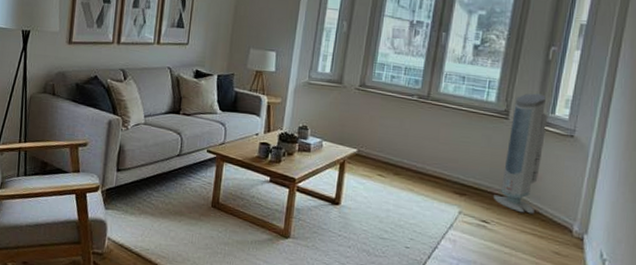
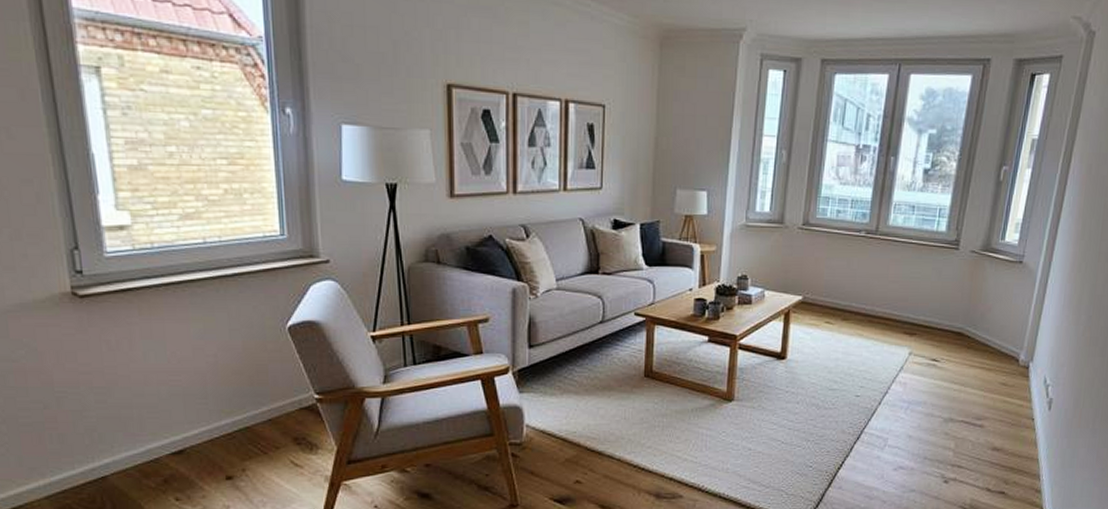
air purifier: present [494,93,548,214] -> none [944,219,998,347]

